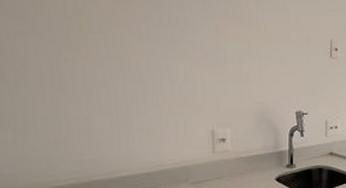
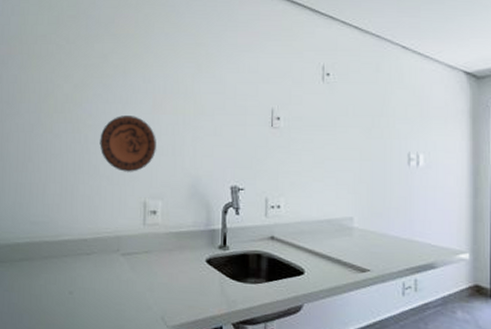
decorative plate: none [155,40,221,102] -> present [99,116,156,173]

